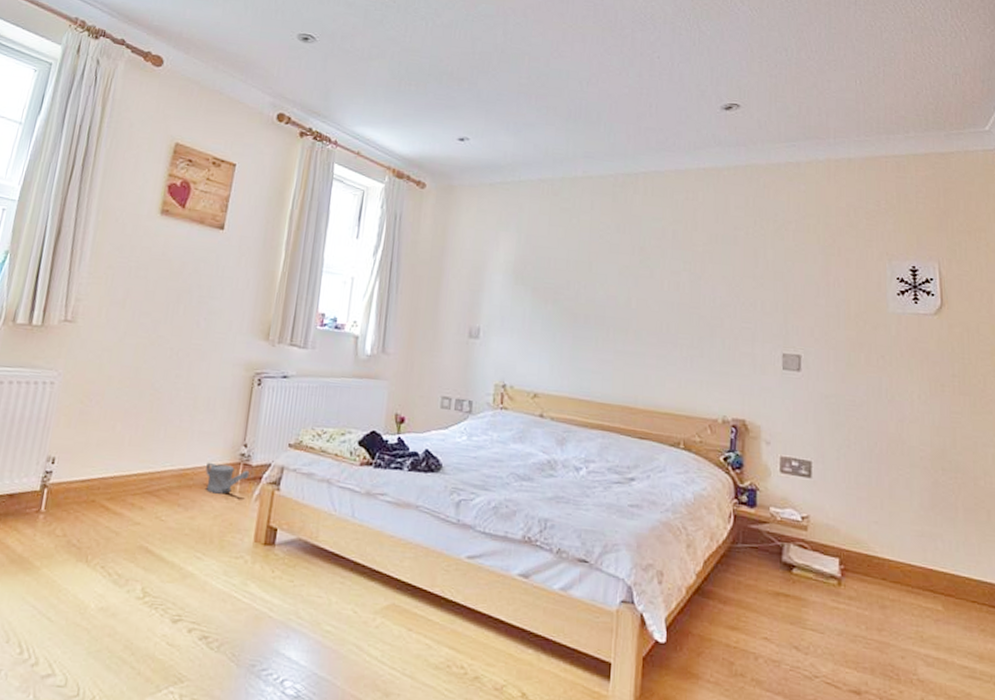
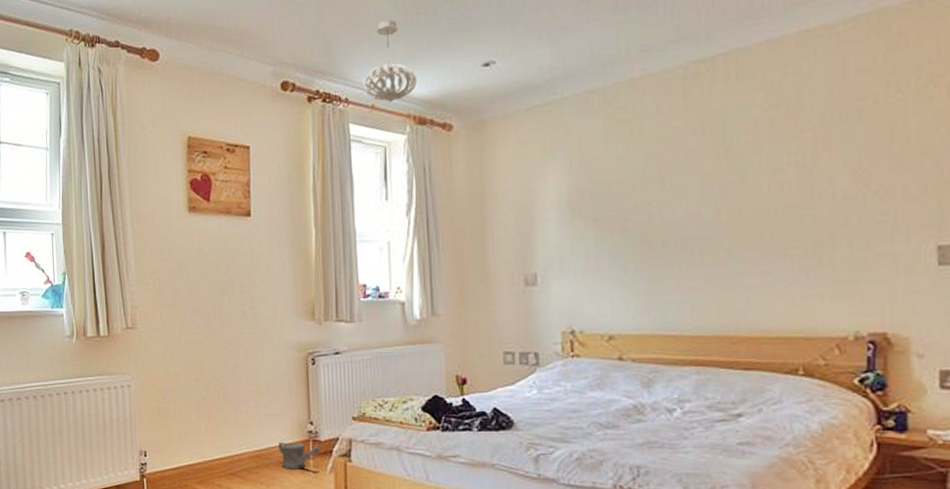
pendant light: none [353,82,401,153] -> present [363,20,417,102]

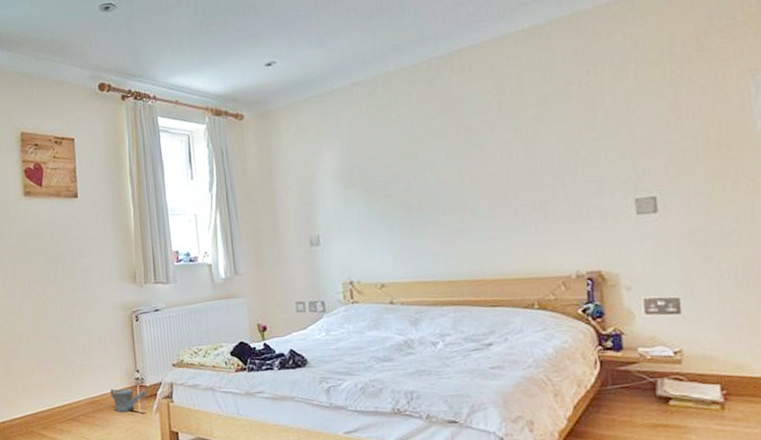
pendant light: present [363,20,417,102] -> none [168,30,212,98]

